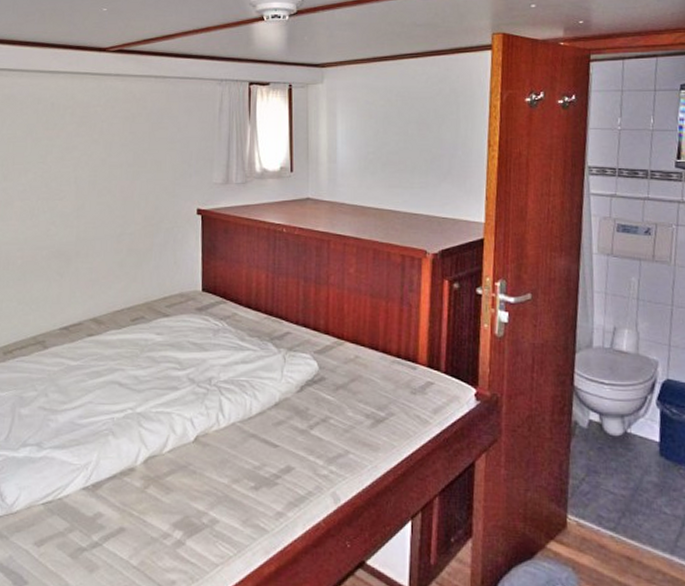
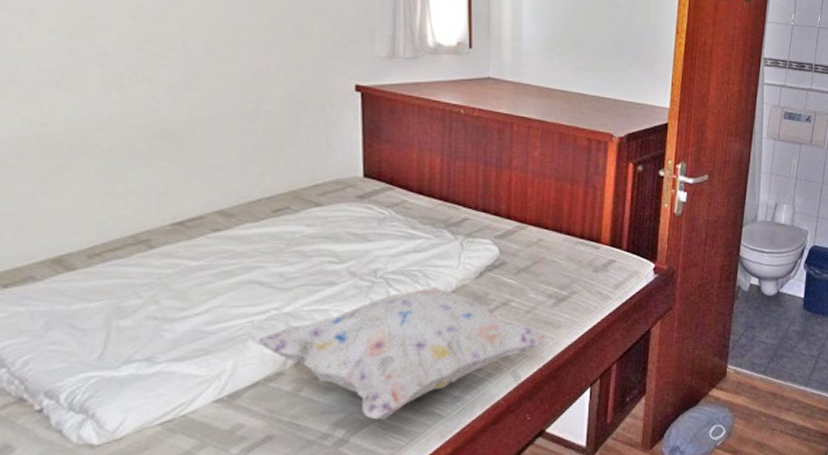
decorative pillow: none [115,398,367,526] -> present [255,287,548,420]

